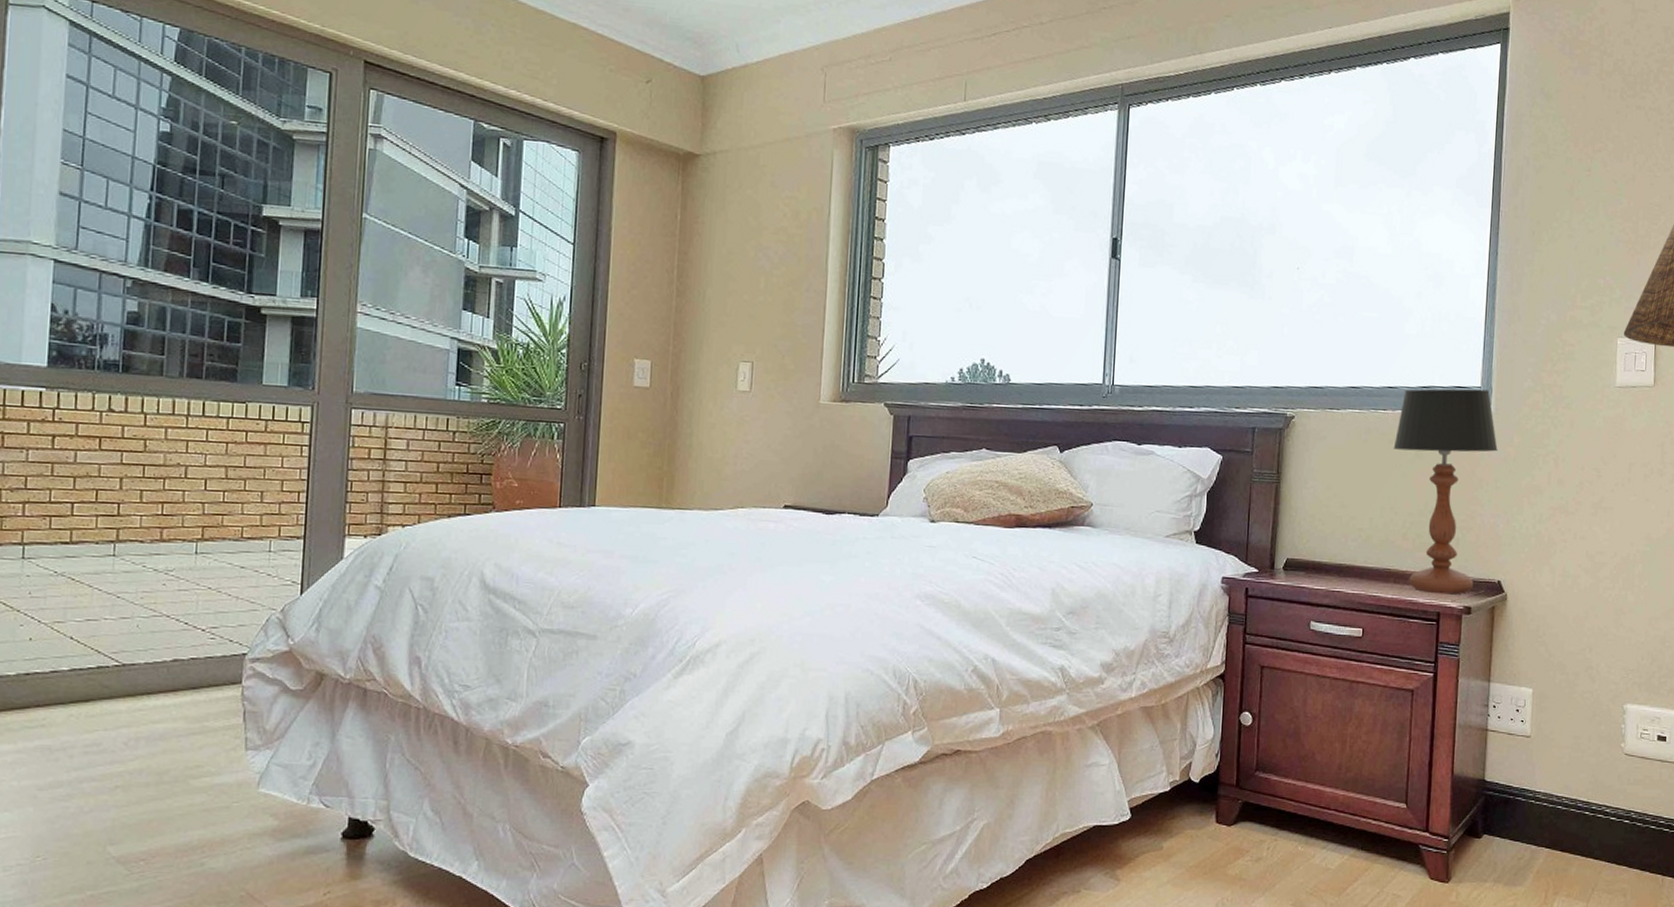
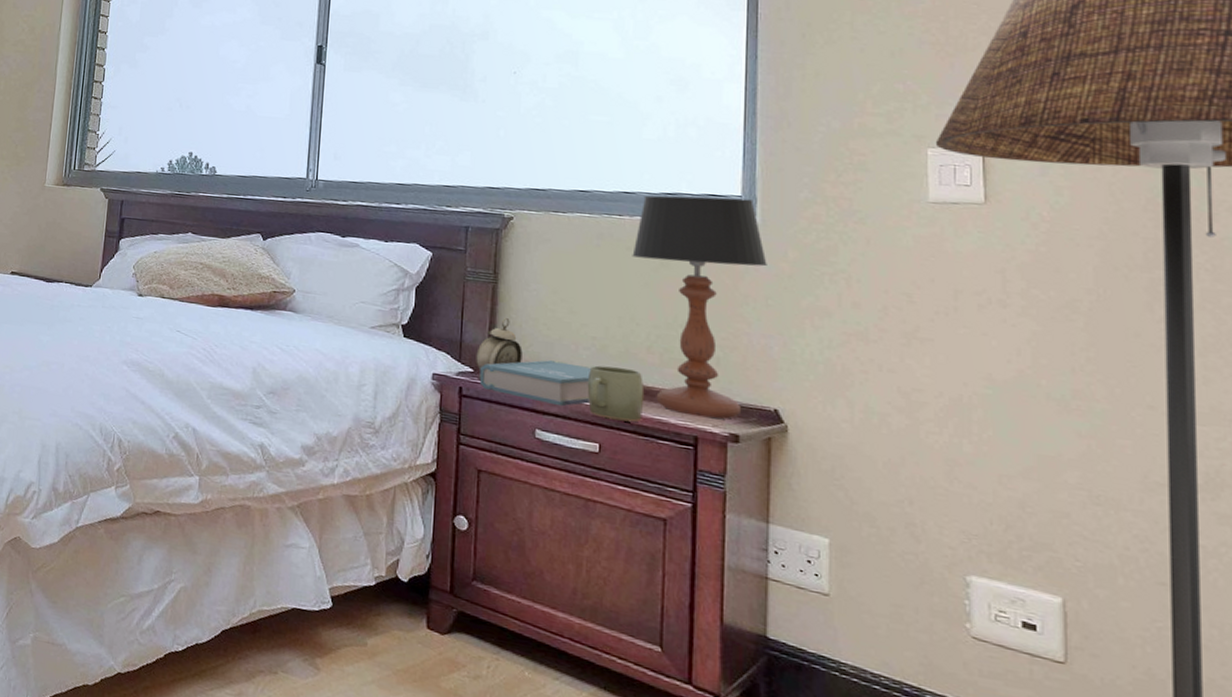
alarm clock: none [1260,517,1301,579] -> present [476,318,523,380]
book: none [1263,554,1357,597] -> present [479,360,591,407]
mug: none [1353,554,1400,605] -> present [587,365,645,423]

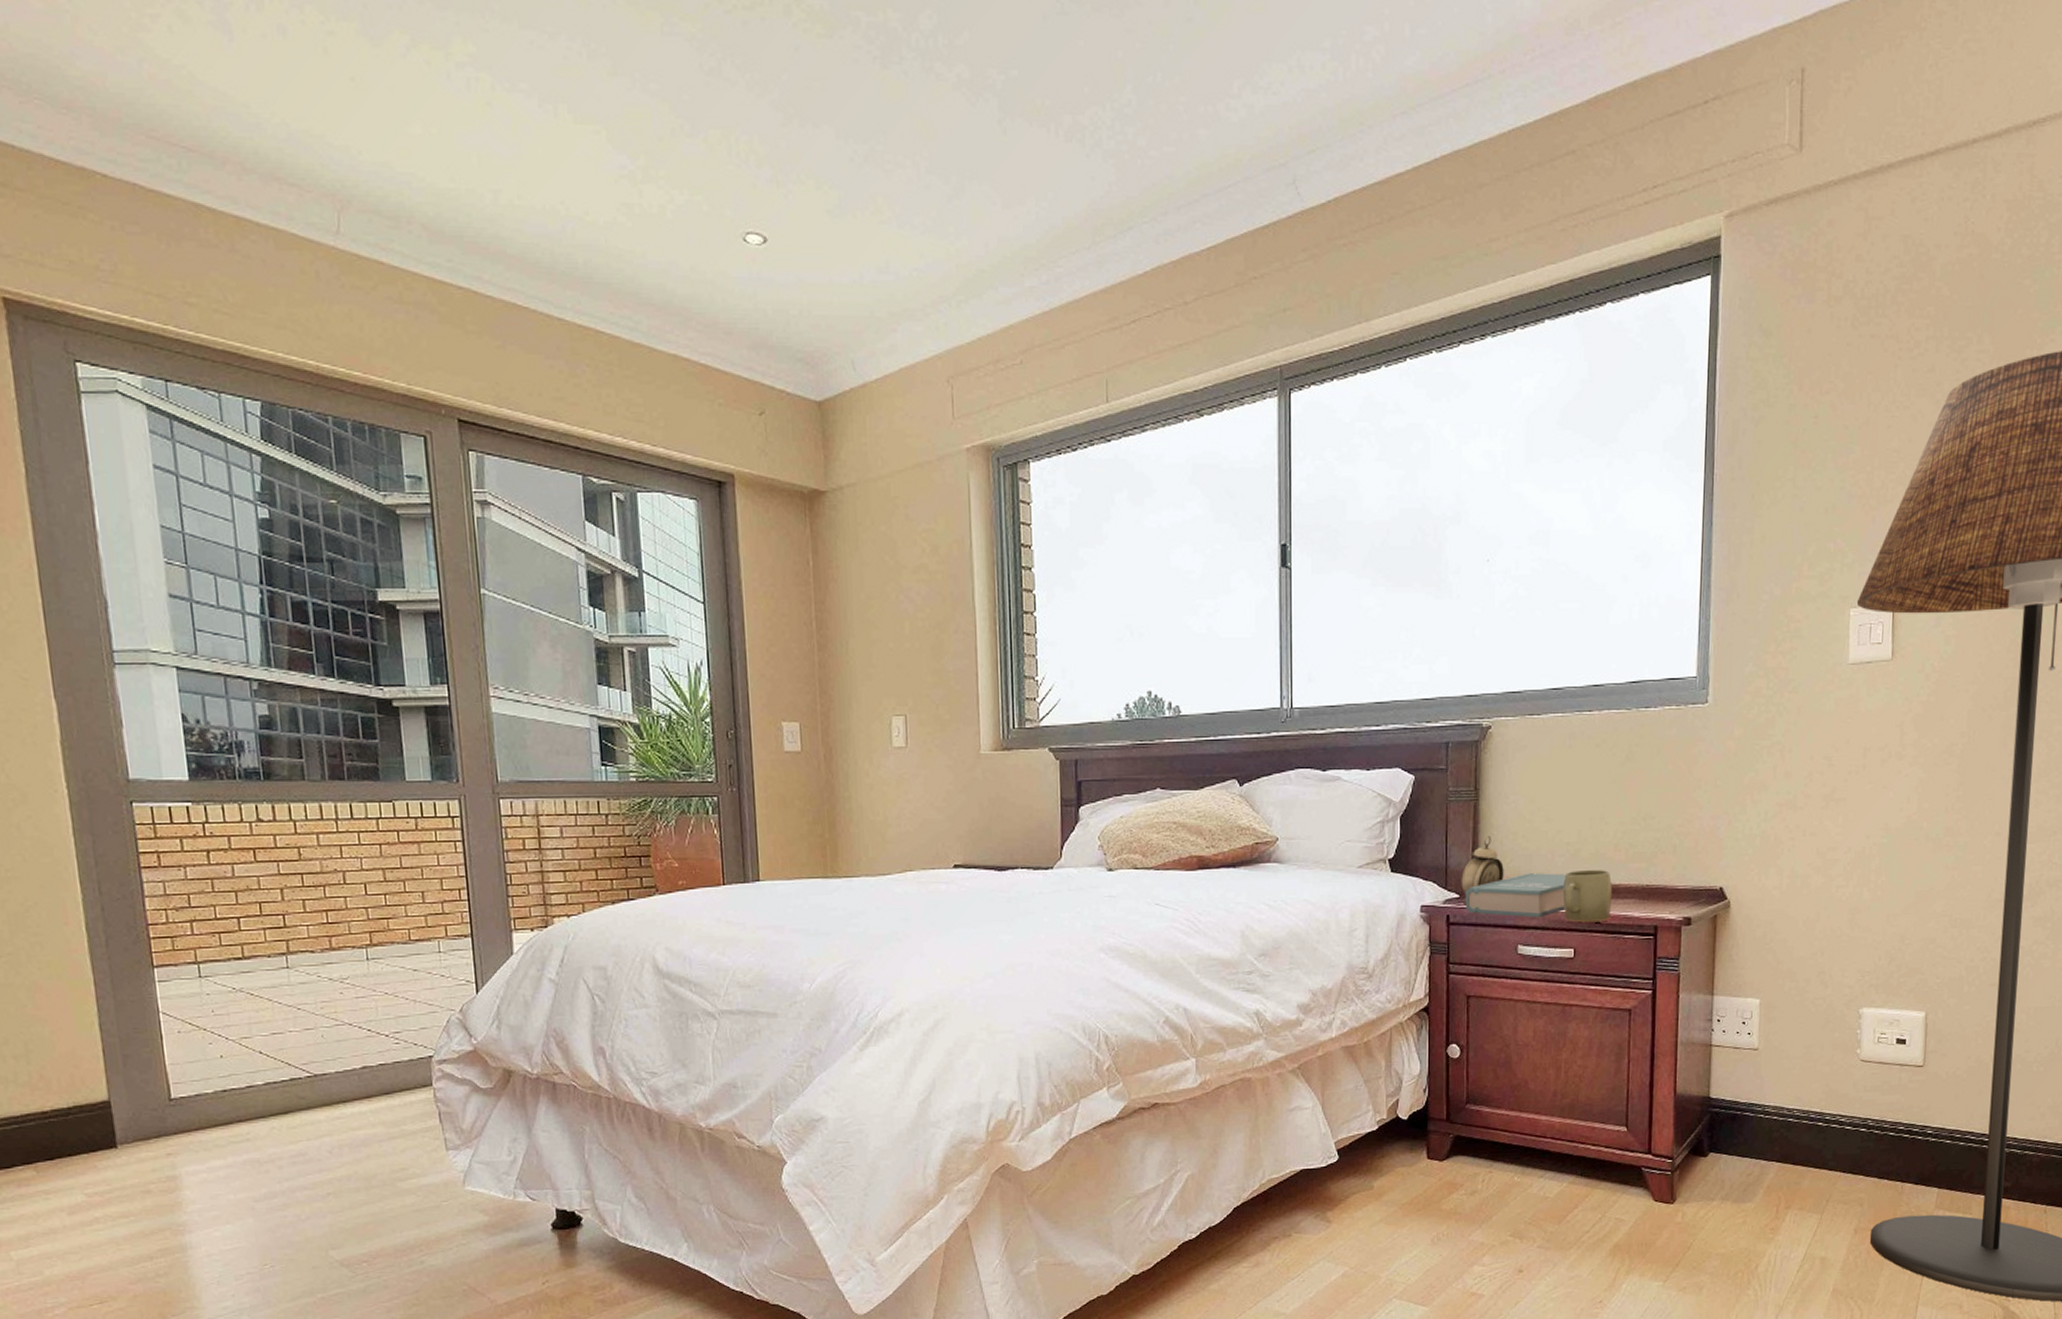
table lamp: present [632,195,767,419] -> none [1601,679,1717,906]

